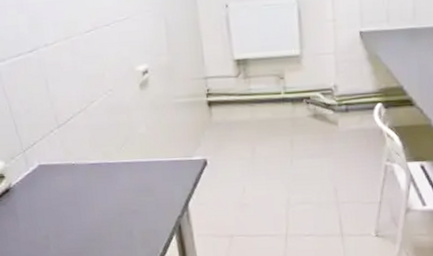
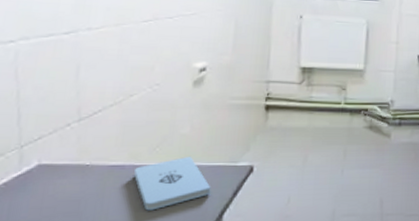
notepad: none [110,153,174,201] -> present [134,156,211,211]

